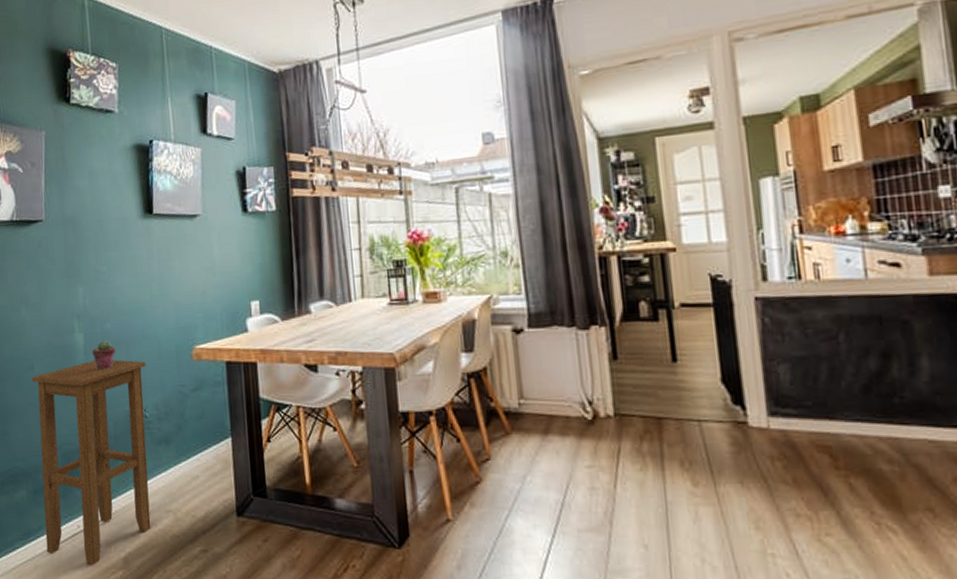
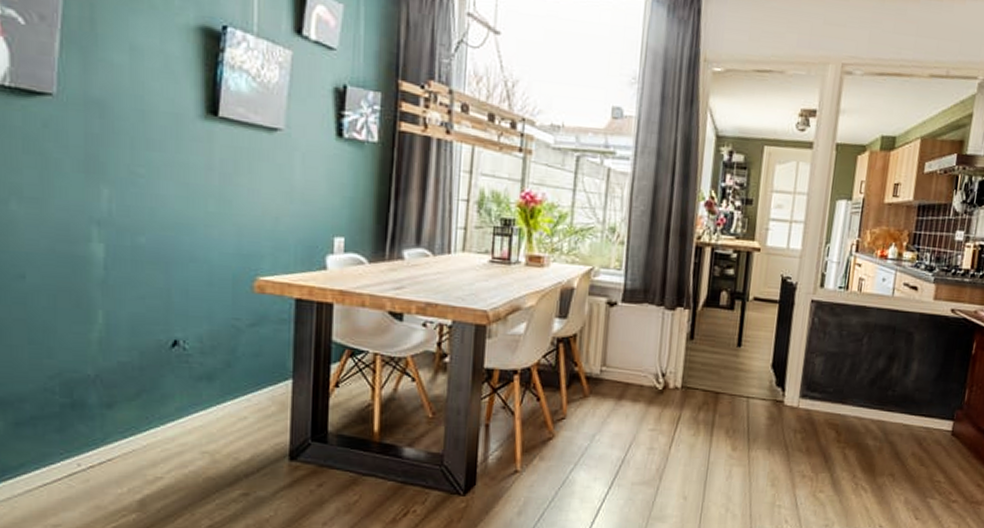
stool: present [32,359,151,566] -> none [22,277,191,509]
potted succulent: present [92,340,116,370] -> none [116,256,151,291]

